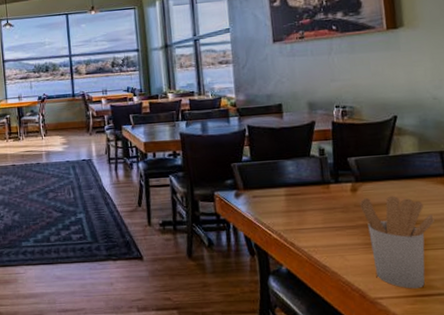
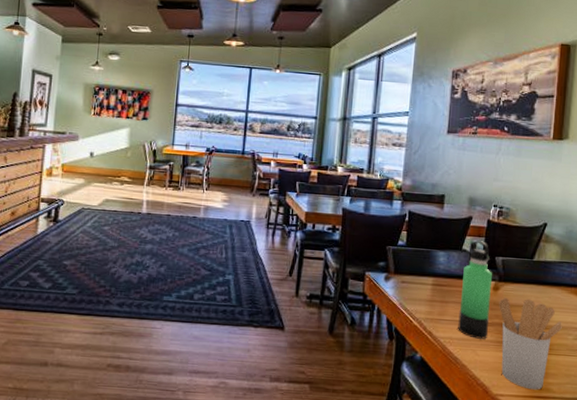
thermos bottle: none [315,144,354,244] -> present [458,240,492,339]

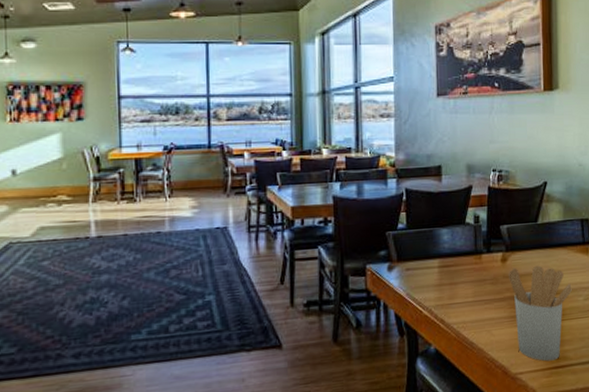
thermos bottle: present [458,240,492,339] -> none [469,210,501,318]

